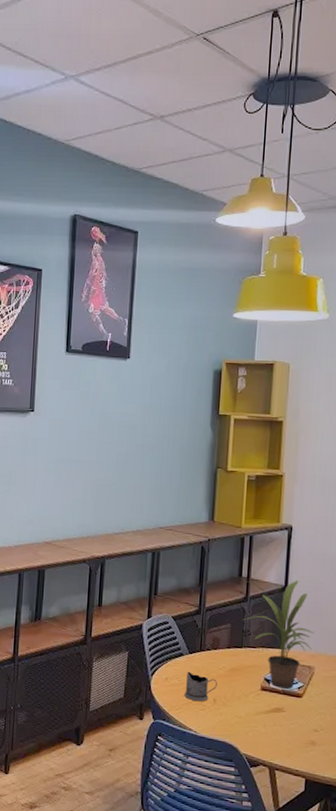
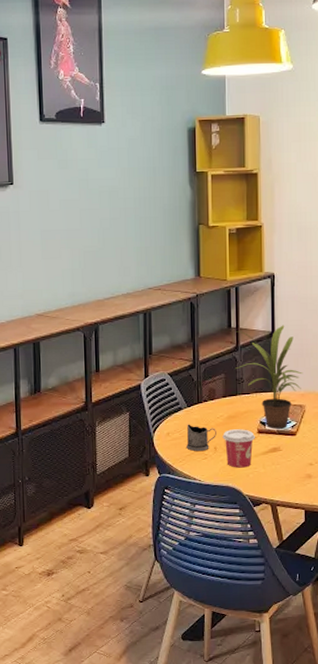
cup: none [223,682,258,725] -> present [222,429,255,468]

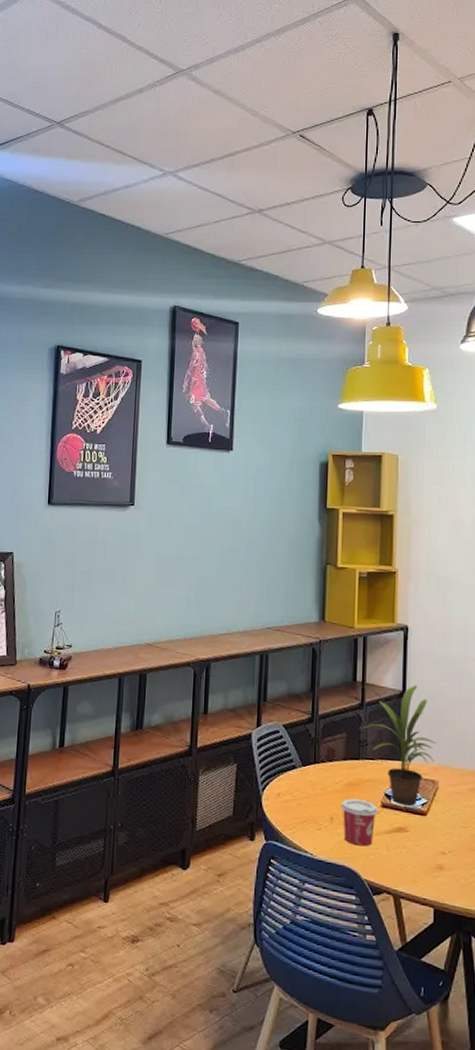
tea glass holder: present [186,424,216,452] -> none [299,786,334,820]

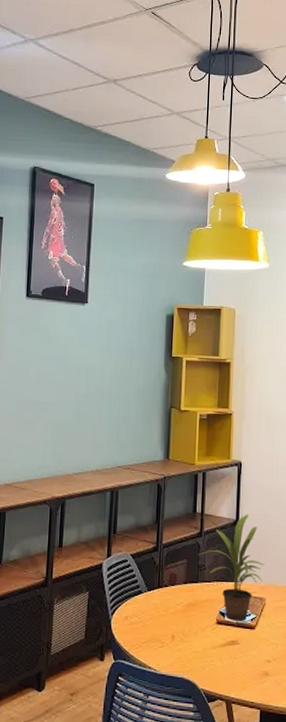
cup: present [340,798,378,847] -> none [181,618,214,660]

